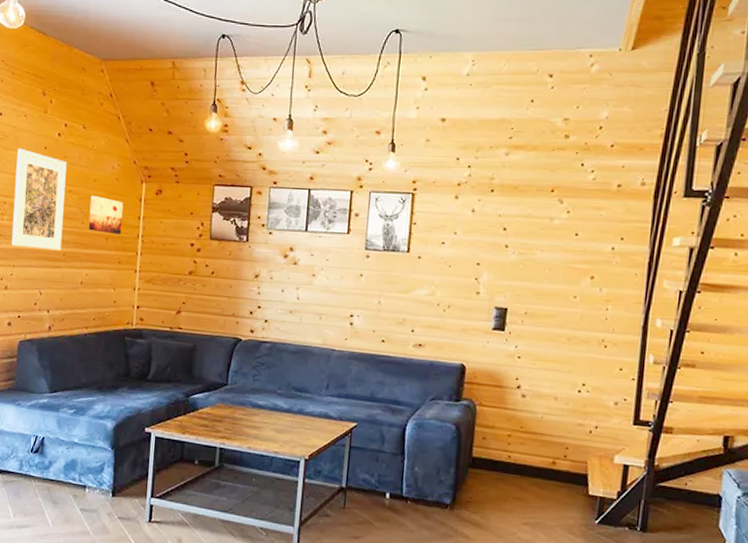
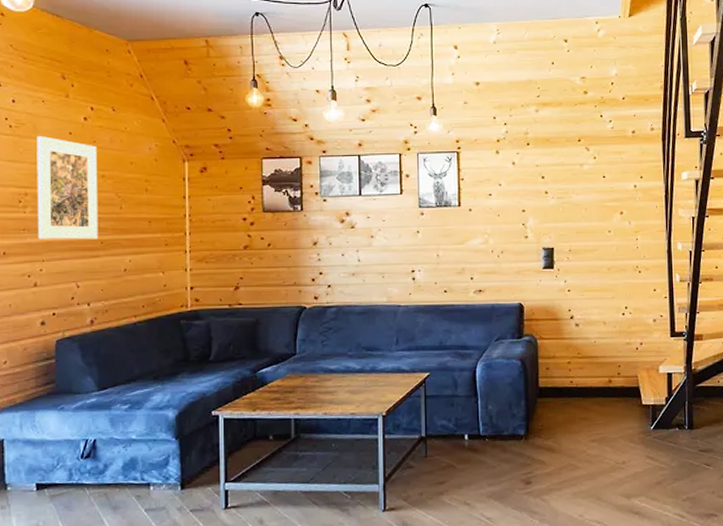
wall art: present [88,195,124,234] -> none [127,178,166,216]

